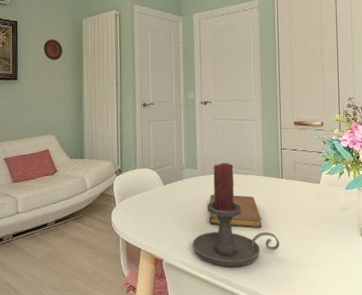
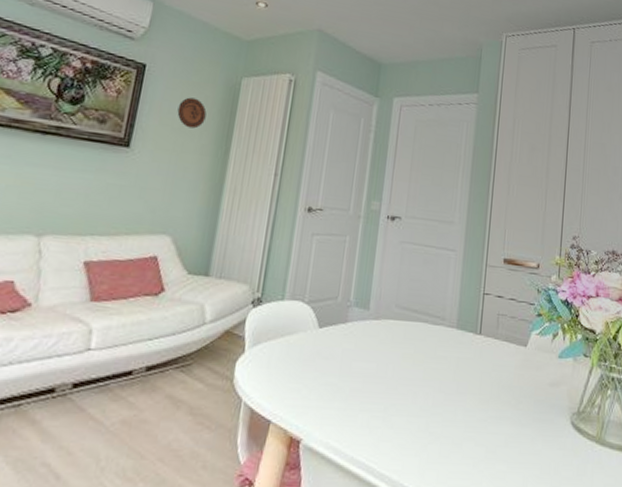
candle holder: present [192,163,280,267] -> none [346,304,467,459]
notebook: present [209,194,262,228] -> none [375,348,448,403]

